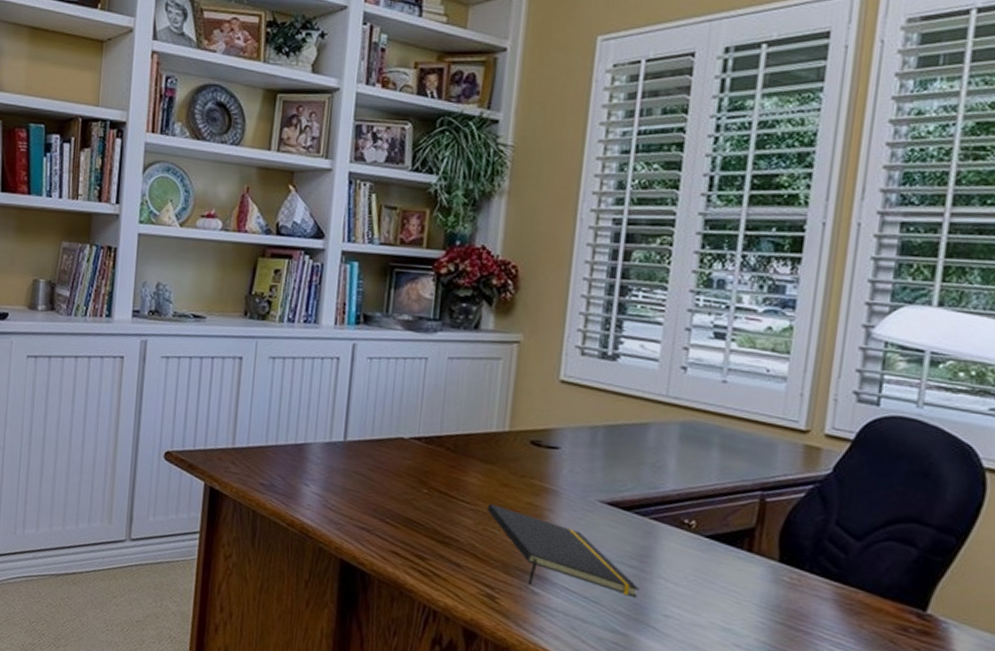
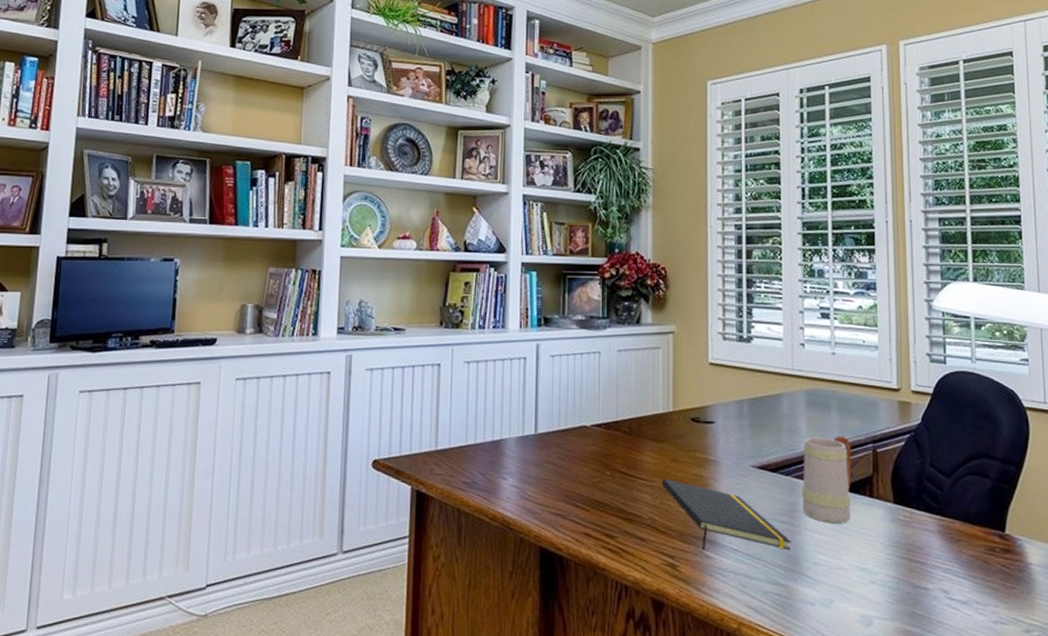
mug: none [658,476,732,577] -> present [802,435,852,524]

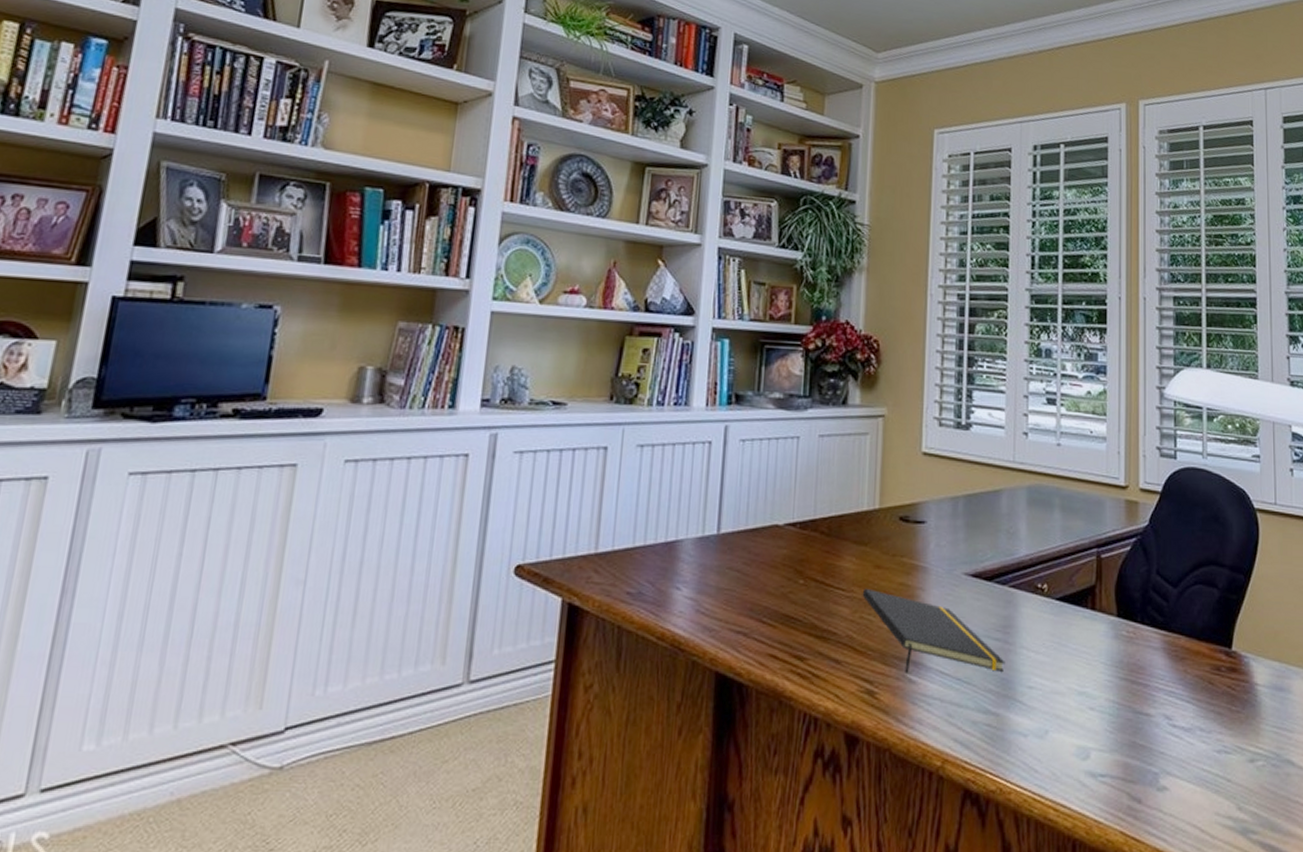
mug: present [802,435,852,524] -> none [1018,539,1074,641]

